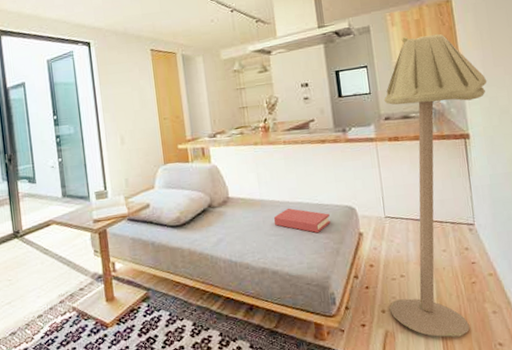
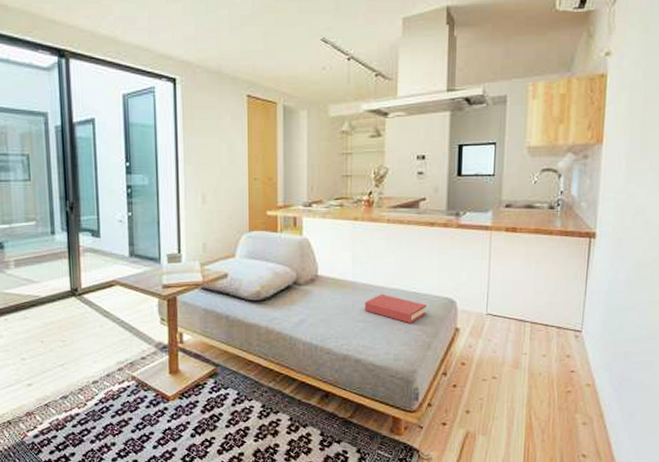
floor lamp: present [384,33,487,338] -> none [475,112,628,445]

